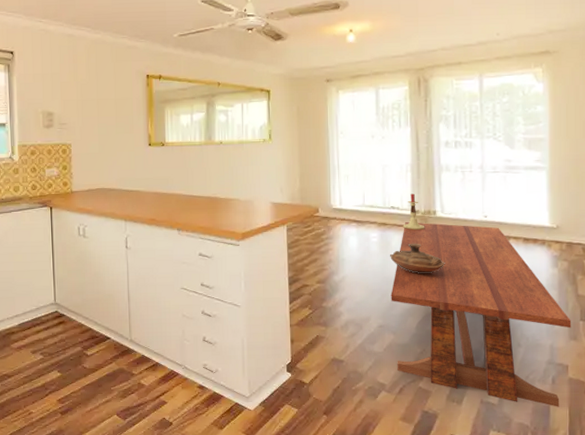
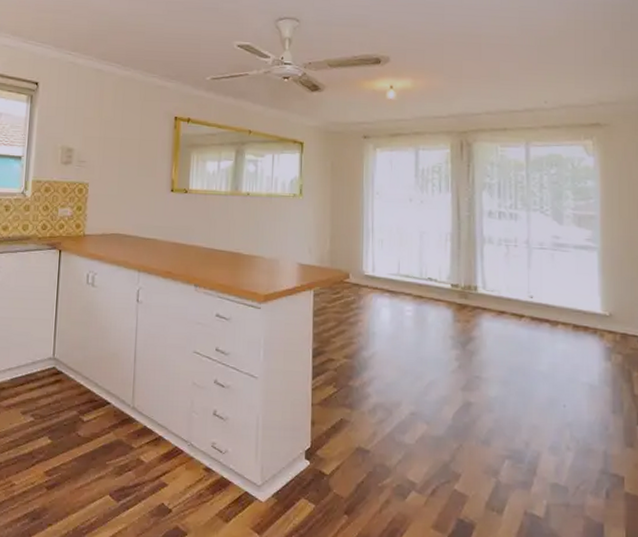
decorative bowl: present [390,243,445,274] -> none [425,320,486,357]
dining table: present [391,222,572,407] -> none [425,297,627,527]
candlestick: present [403,193,425,230] -> none [441,265,465,306]

